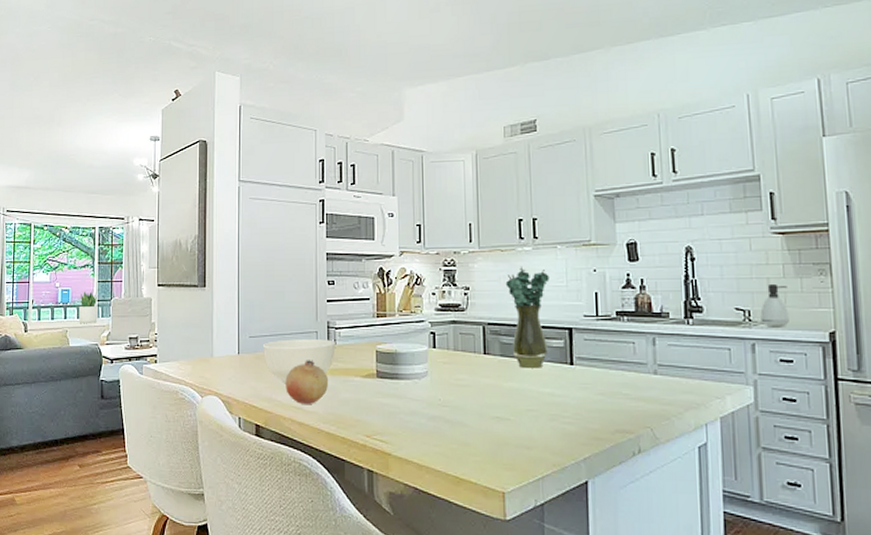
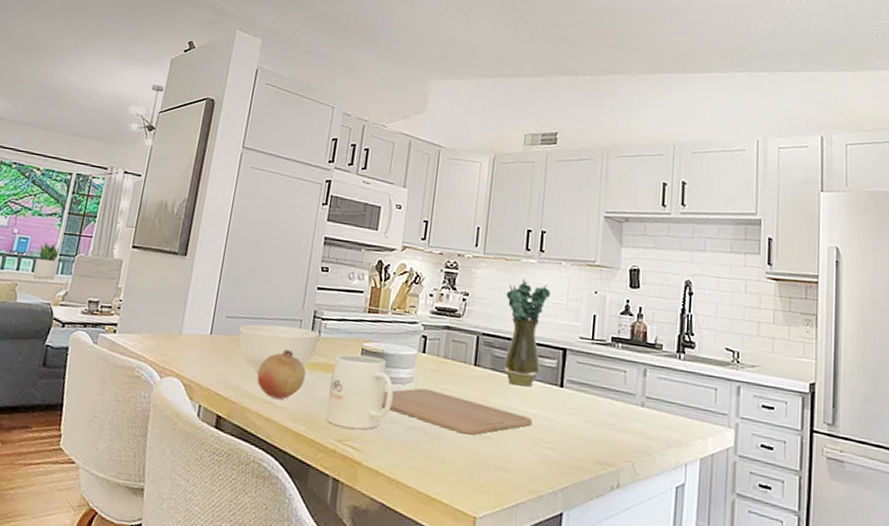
mug: none [352,356,411,424] -> present [327,354,394,430]
chopping board: none [401,381,548,418] -> present [381,388,533,435]
soap dispenser: present [760,283,789,328] -> none [748,327,775,373]

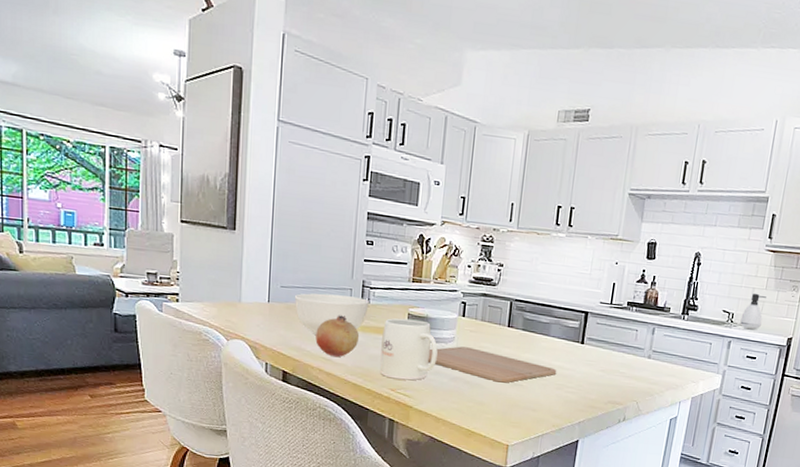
planter: present [33,242,62,281] -> none [86,216,110,254]
vase: present [503,278,551,387] -> none [533,250,577,344]
soap dispenser: none [748,327,775,373] -> present [740,293,766,330]

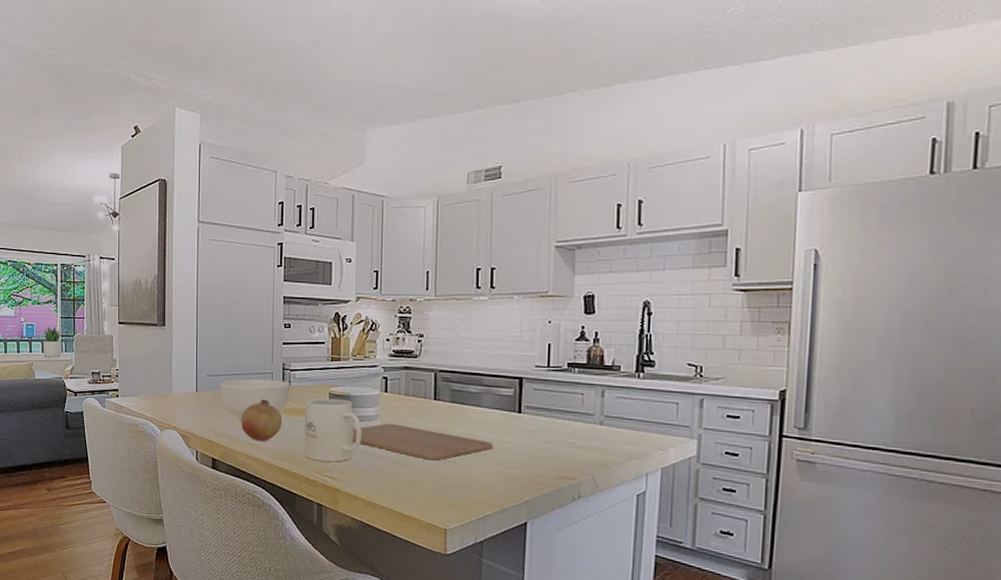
planter: none [86,216,110,254] -> present [43,325,61,359]
soap dispenser: present [740,293,766,330] -> none [712,340,743,384]

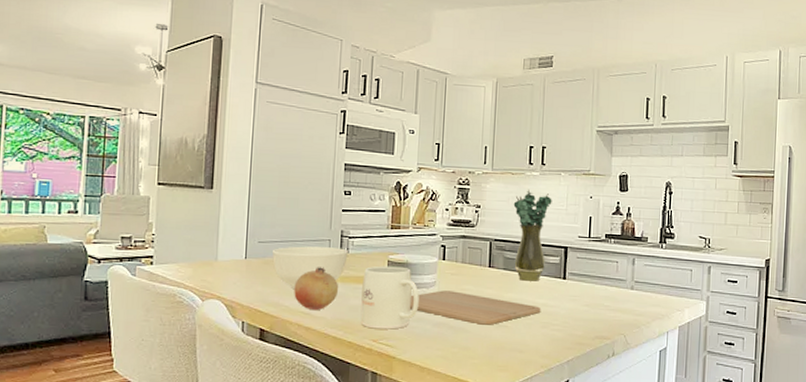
planter: present [43,325,61,359] -> none [59,184,85,221]
vase: none [459,315,504,415] -> present [513,189,552,281]

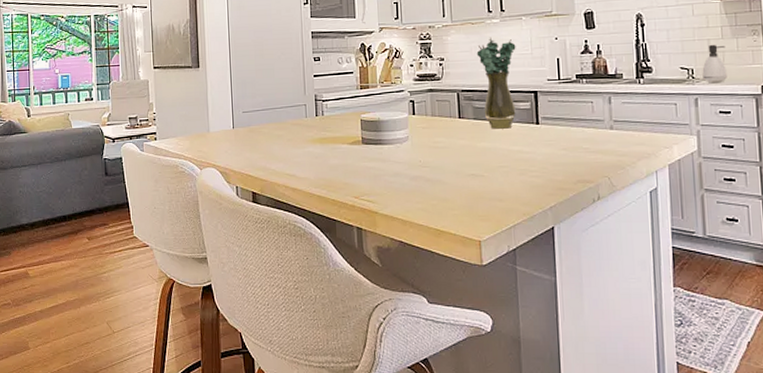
bowl: present [272,246,348,289] -> none [256,111,323,153]
fruit: present [294,267,338,311] -> none [278,131,318,172]
mug: present [361,266,419,330] -> none [339,124,395,186]
chopping board: present [409,290,541,325] -> none [385,144,517,176]
soap dispenser: none [717,217,739,254] -> present [702,44,727,83]

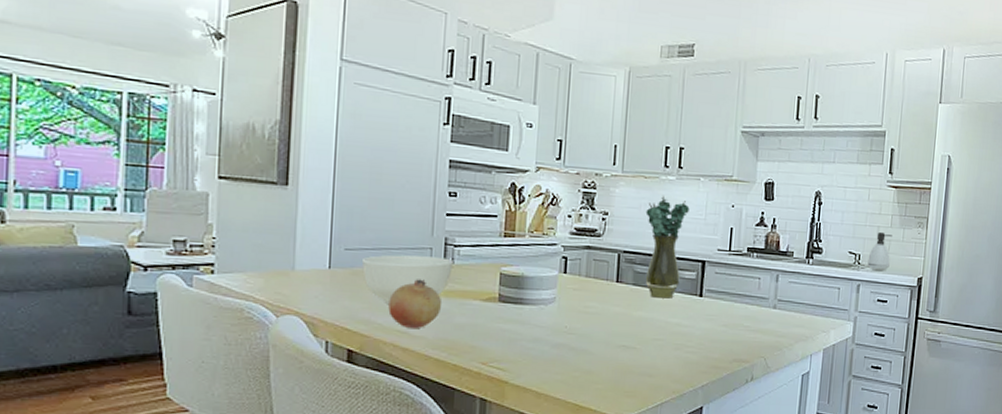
bowl: none [256,111,323,153] -> present [362,254,453,304]
fruit: none [278,131,318,172] -> present [388,279,441,329]

